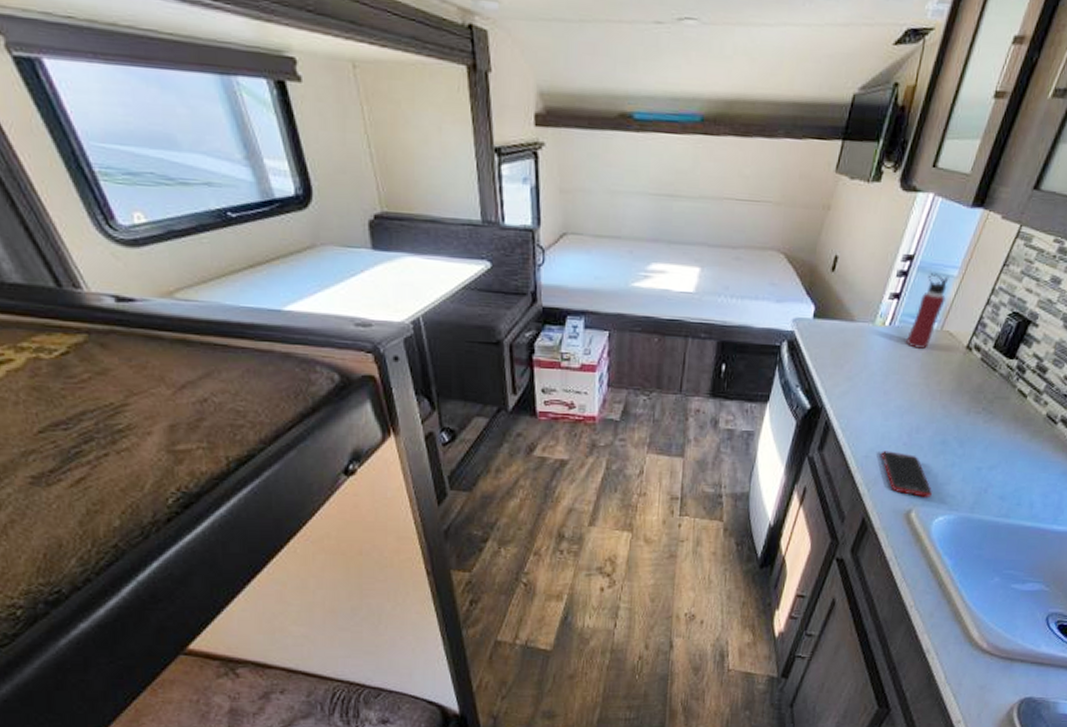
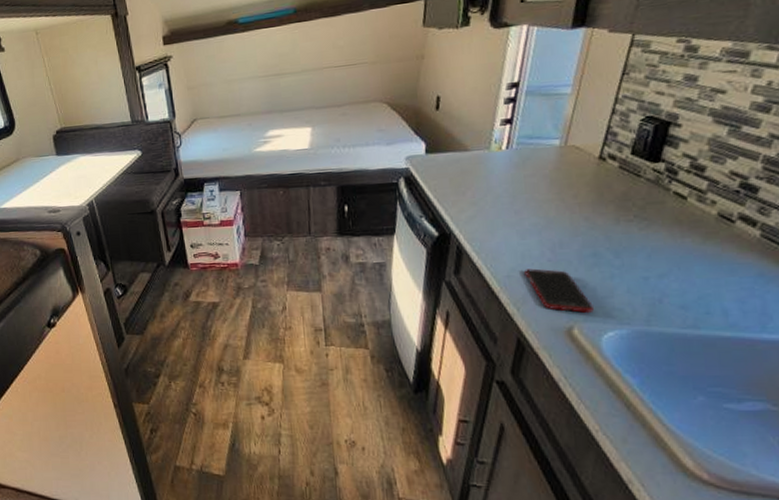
water bottle: present [906,273,950,350] -> none [528,94,563,168]

